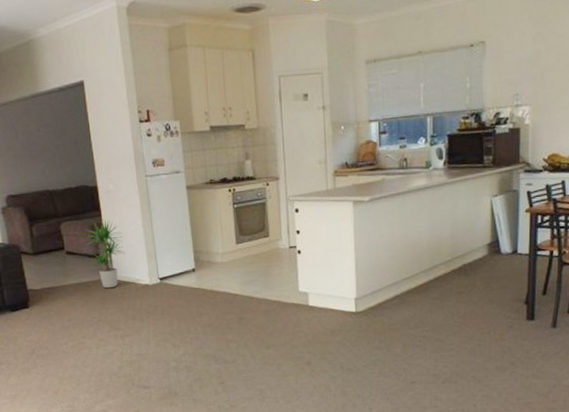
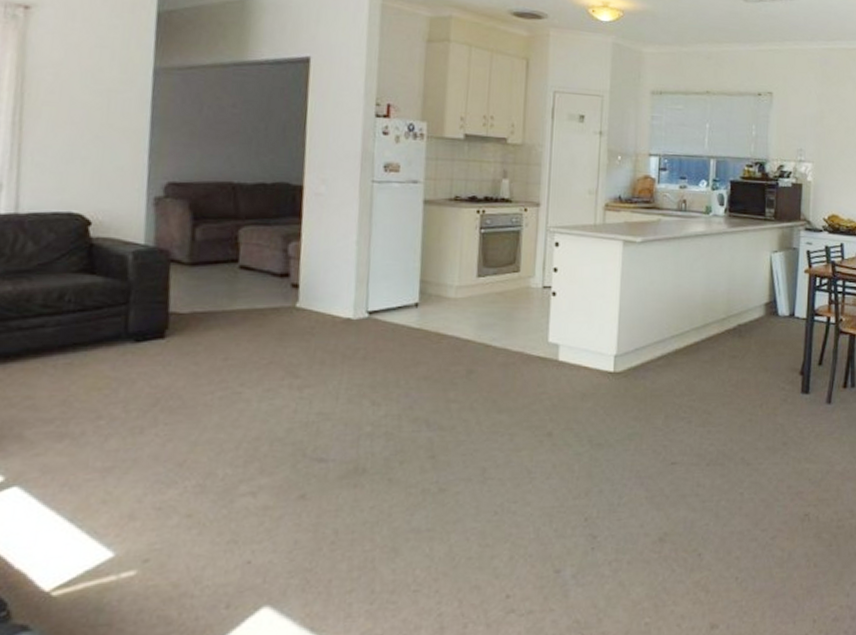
potted plant: present [85,220,126,289] -> none [272,229,327,320]

